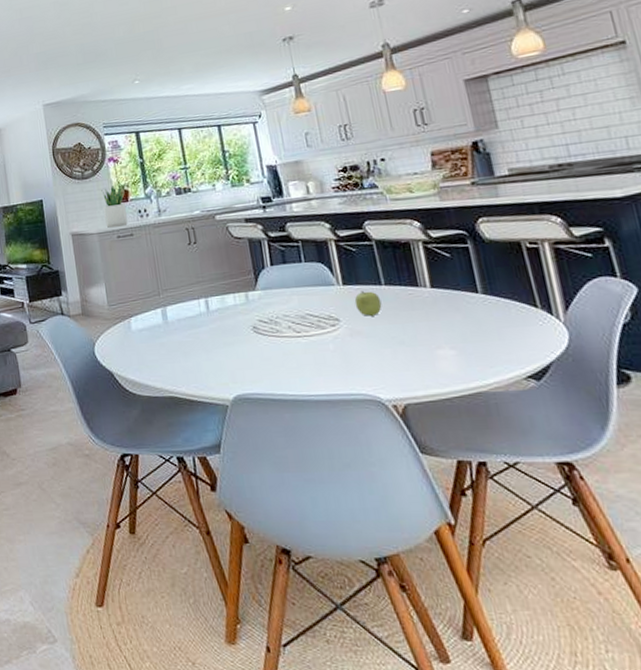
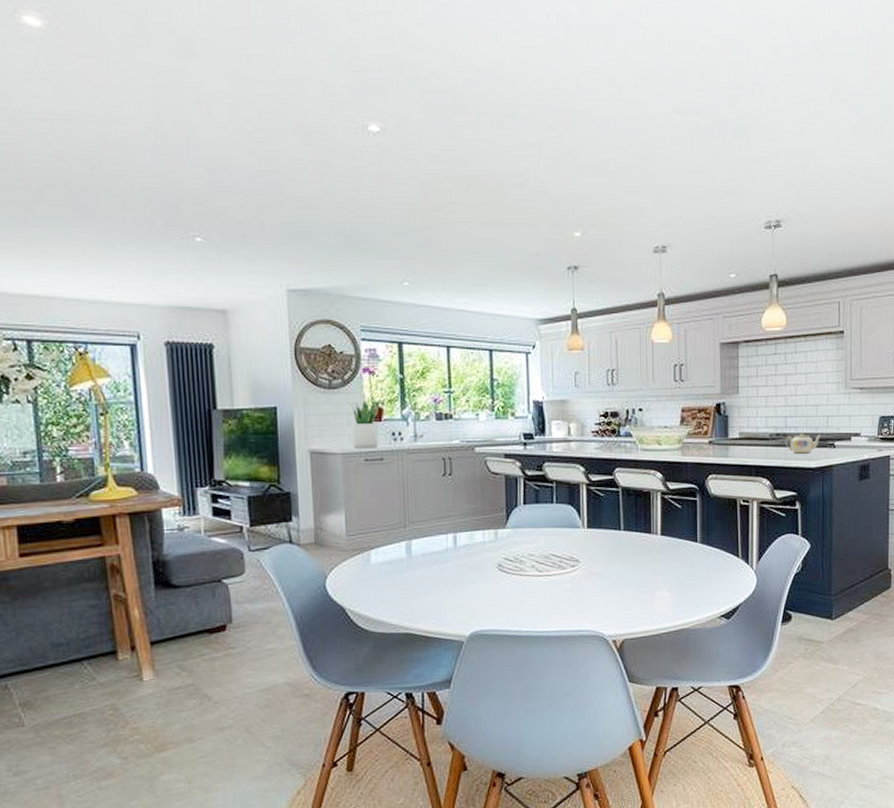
fruit: present [354,290,382,316] -> none [595,534,618,559]
teapot: none [571,158,624,185] -> present [784,432,822,455]

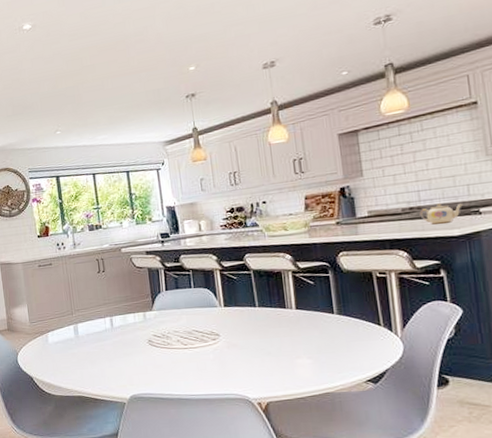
planter: present [352,398,378,448] -> none [27,220,48,258]

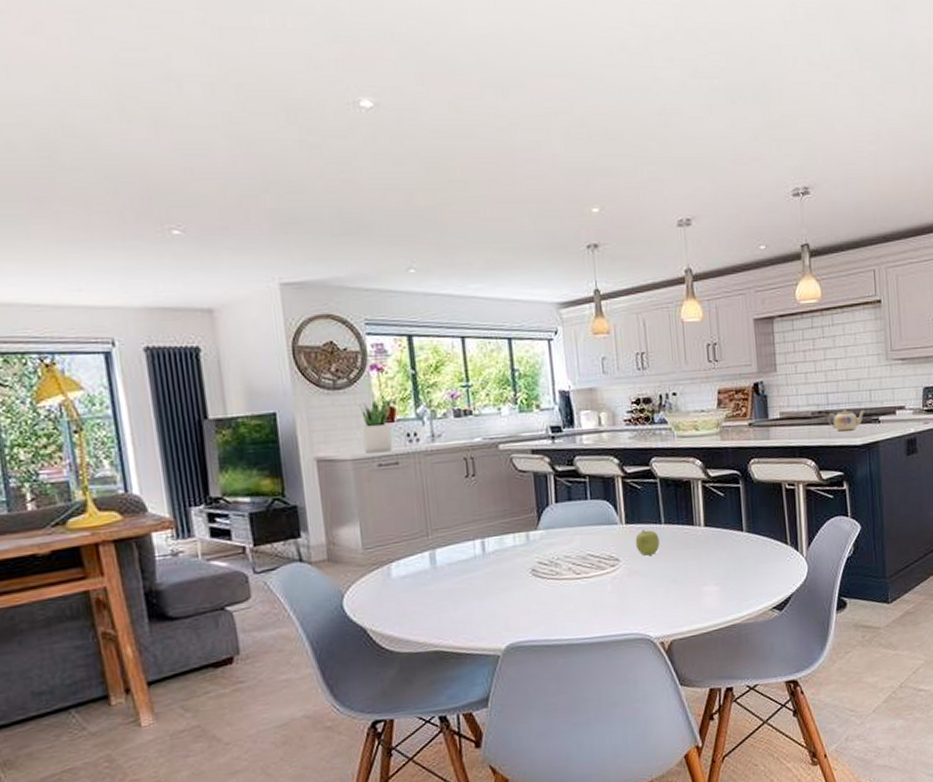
planter: none [27,220,48,258] -> present [361,397,392,453]
fruit: none [232,311,255,332] -> present [635,529,660,556]

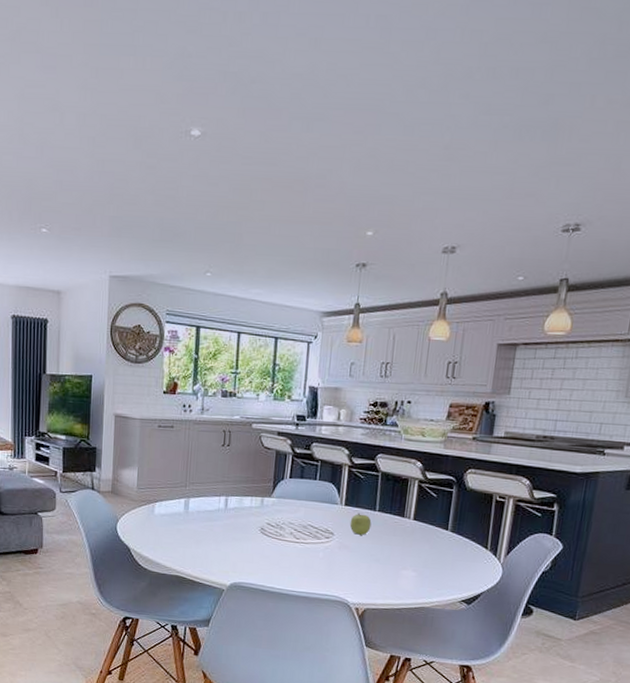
planter: present [361,397,392,453] -> none [150,373,174,417]
teapot: present [827,408,866,433] -> none [551,437,592,460]

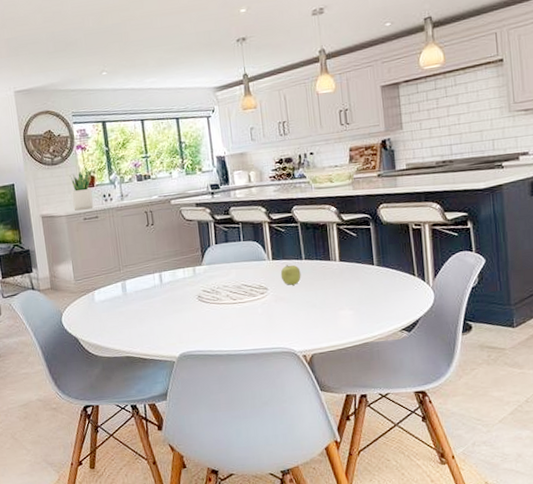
planter: none [150,373,174,417] -> present [71,169,93,211]

